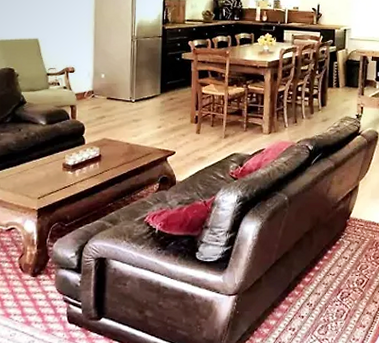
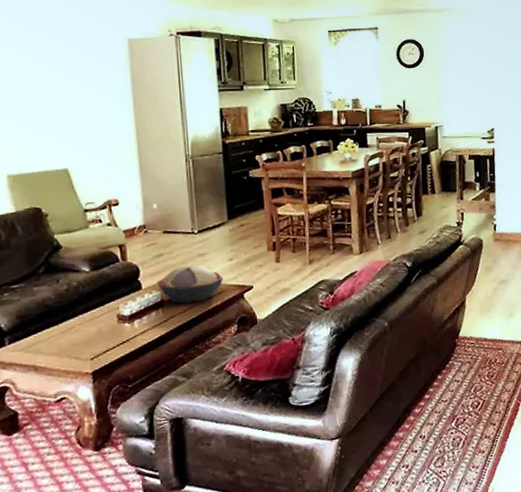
decorative bowl: none [97,128,152,160] -> present [156,265,224,304]

